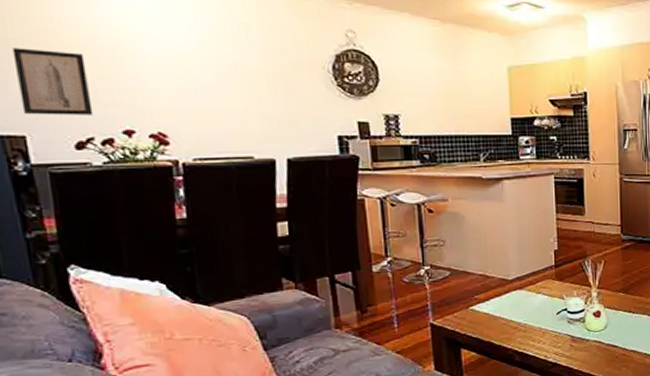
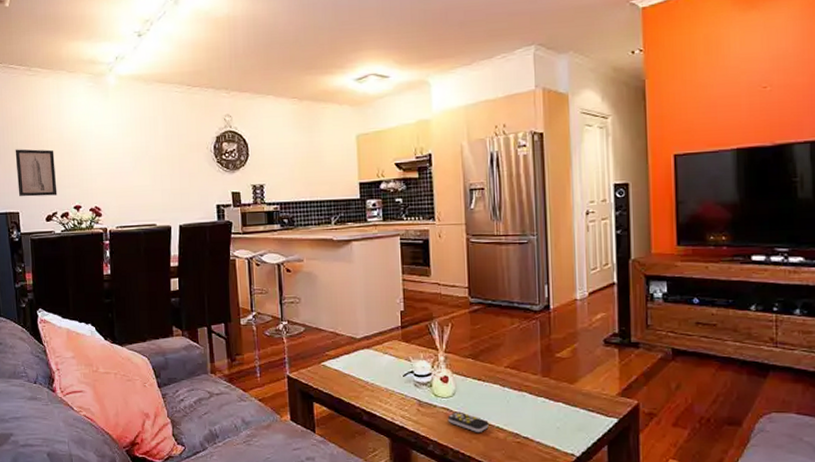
remote control: none [599,343,637,361] -> present [447,411,489,432]

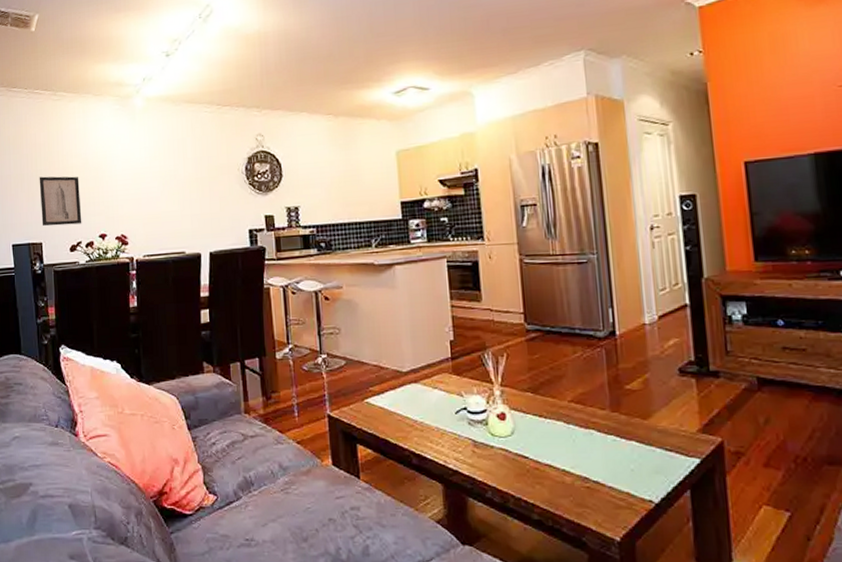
remote control: present [447,411,489,432] -> none [506,453,554,476]

